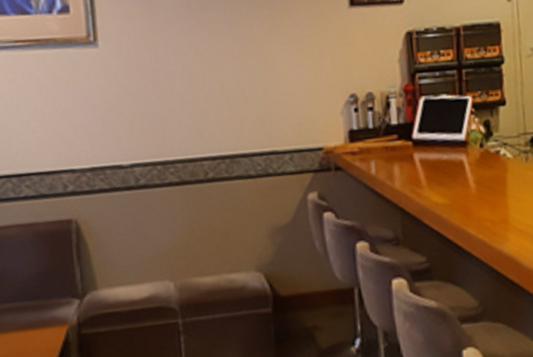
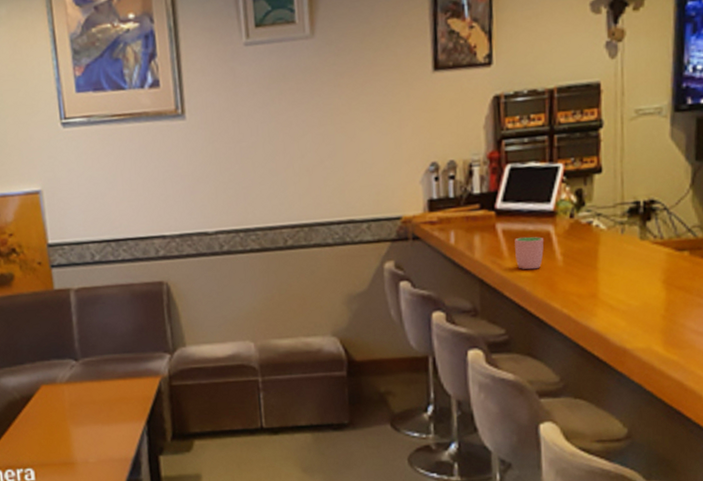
cup: none [431,165,458,198] -> present [515,236,544,270]

